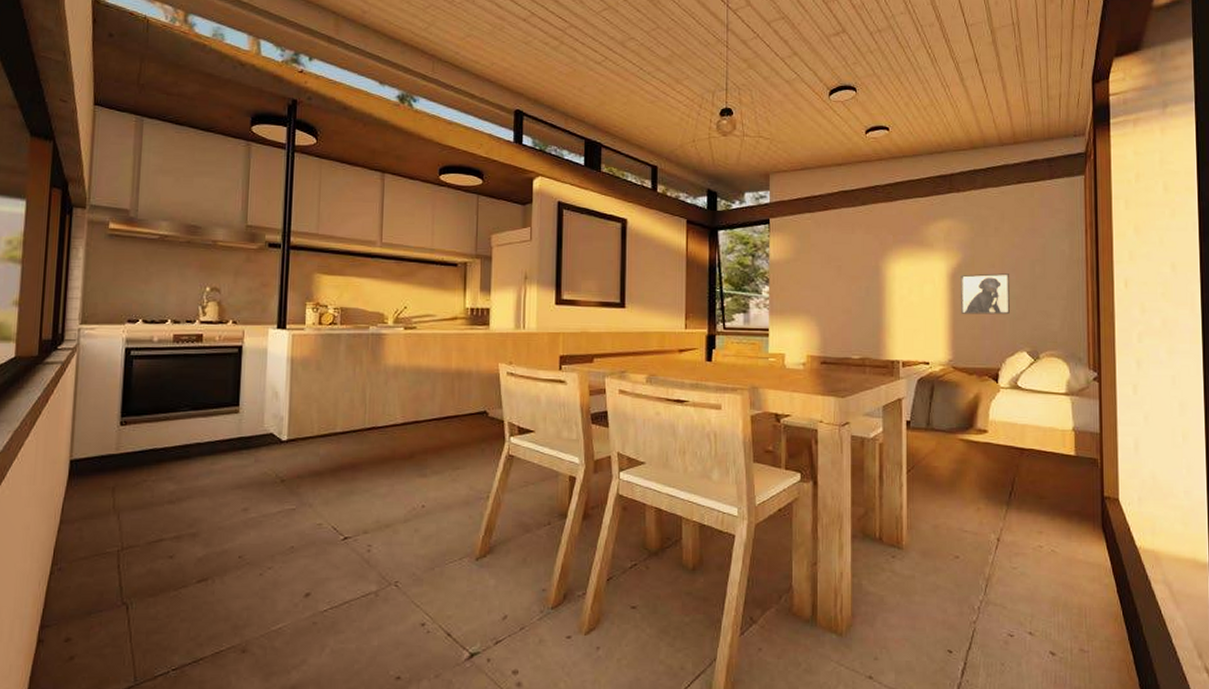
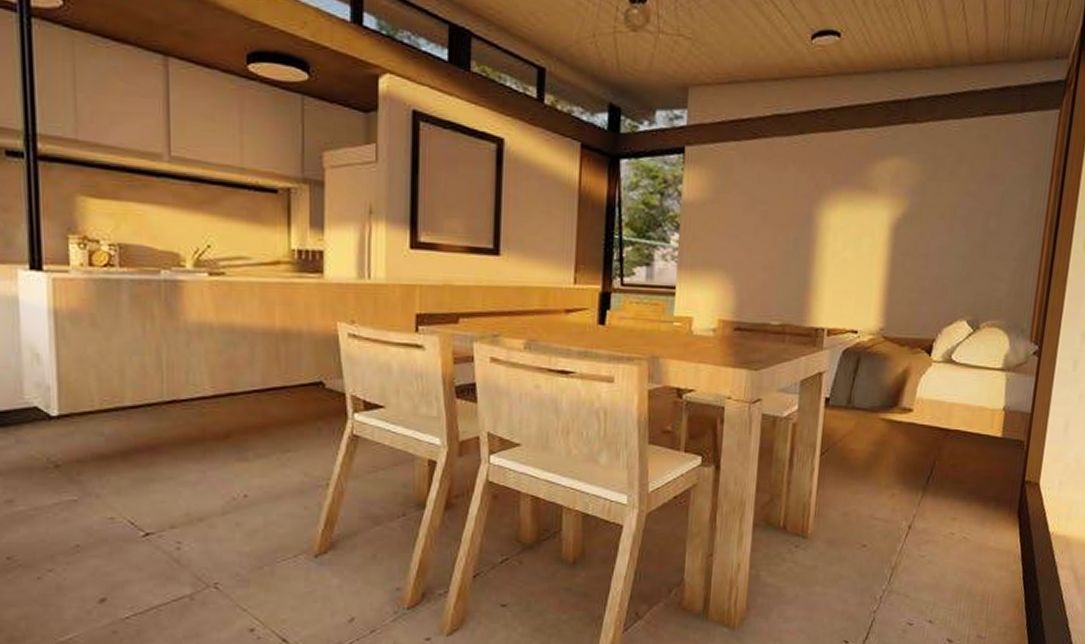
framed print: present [961,273,1010,315] -> none [900,226,959,277]

